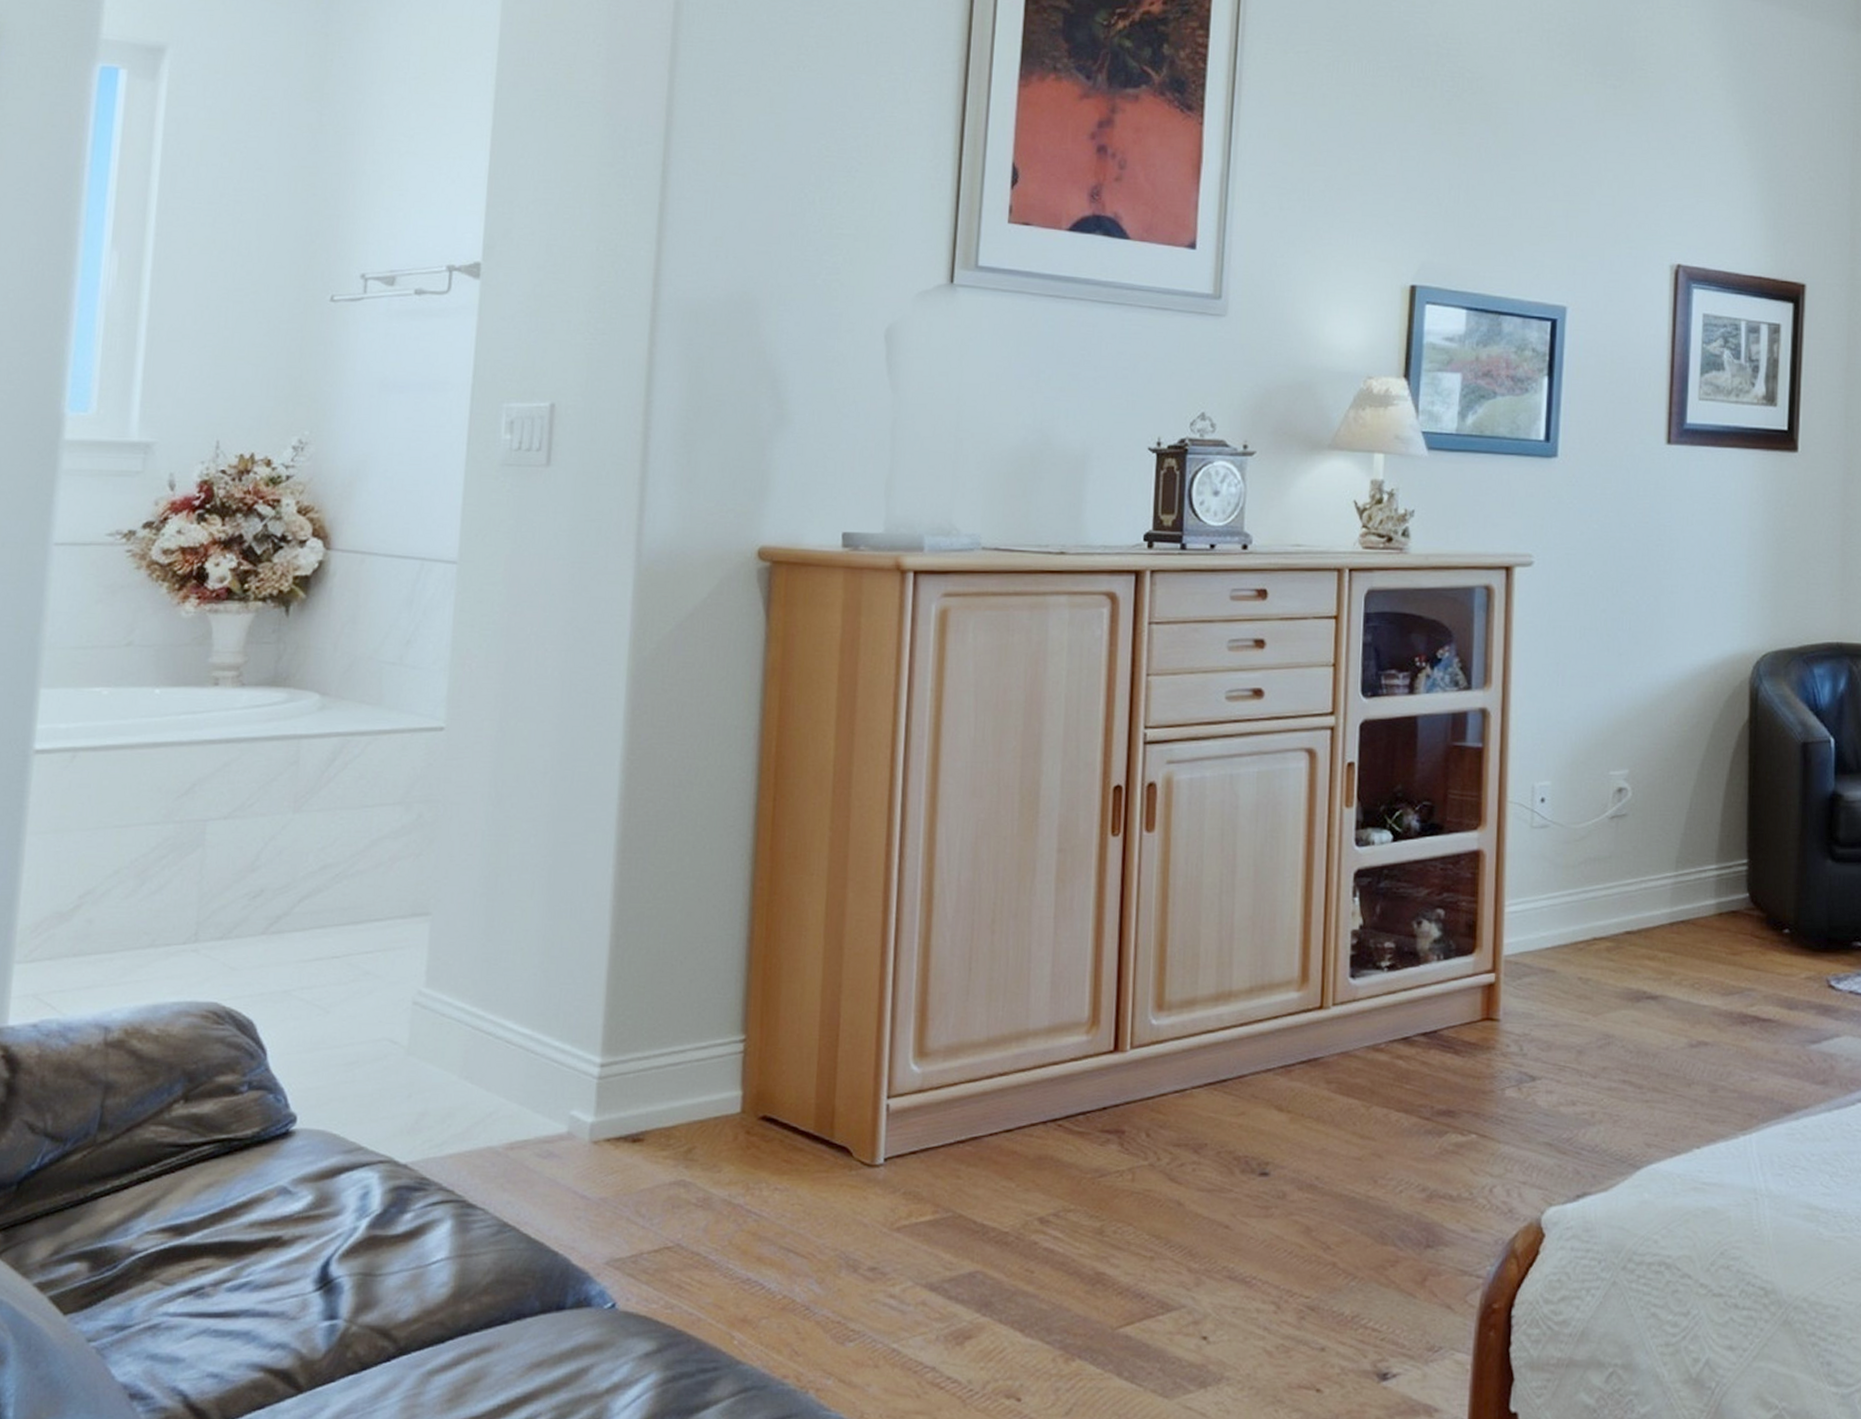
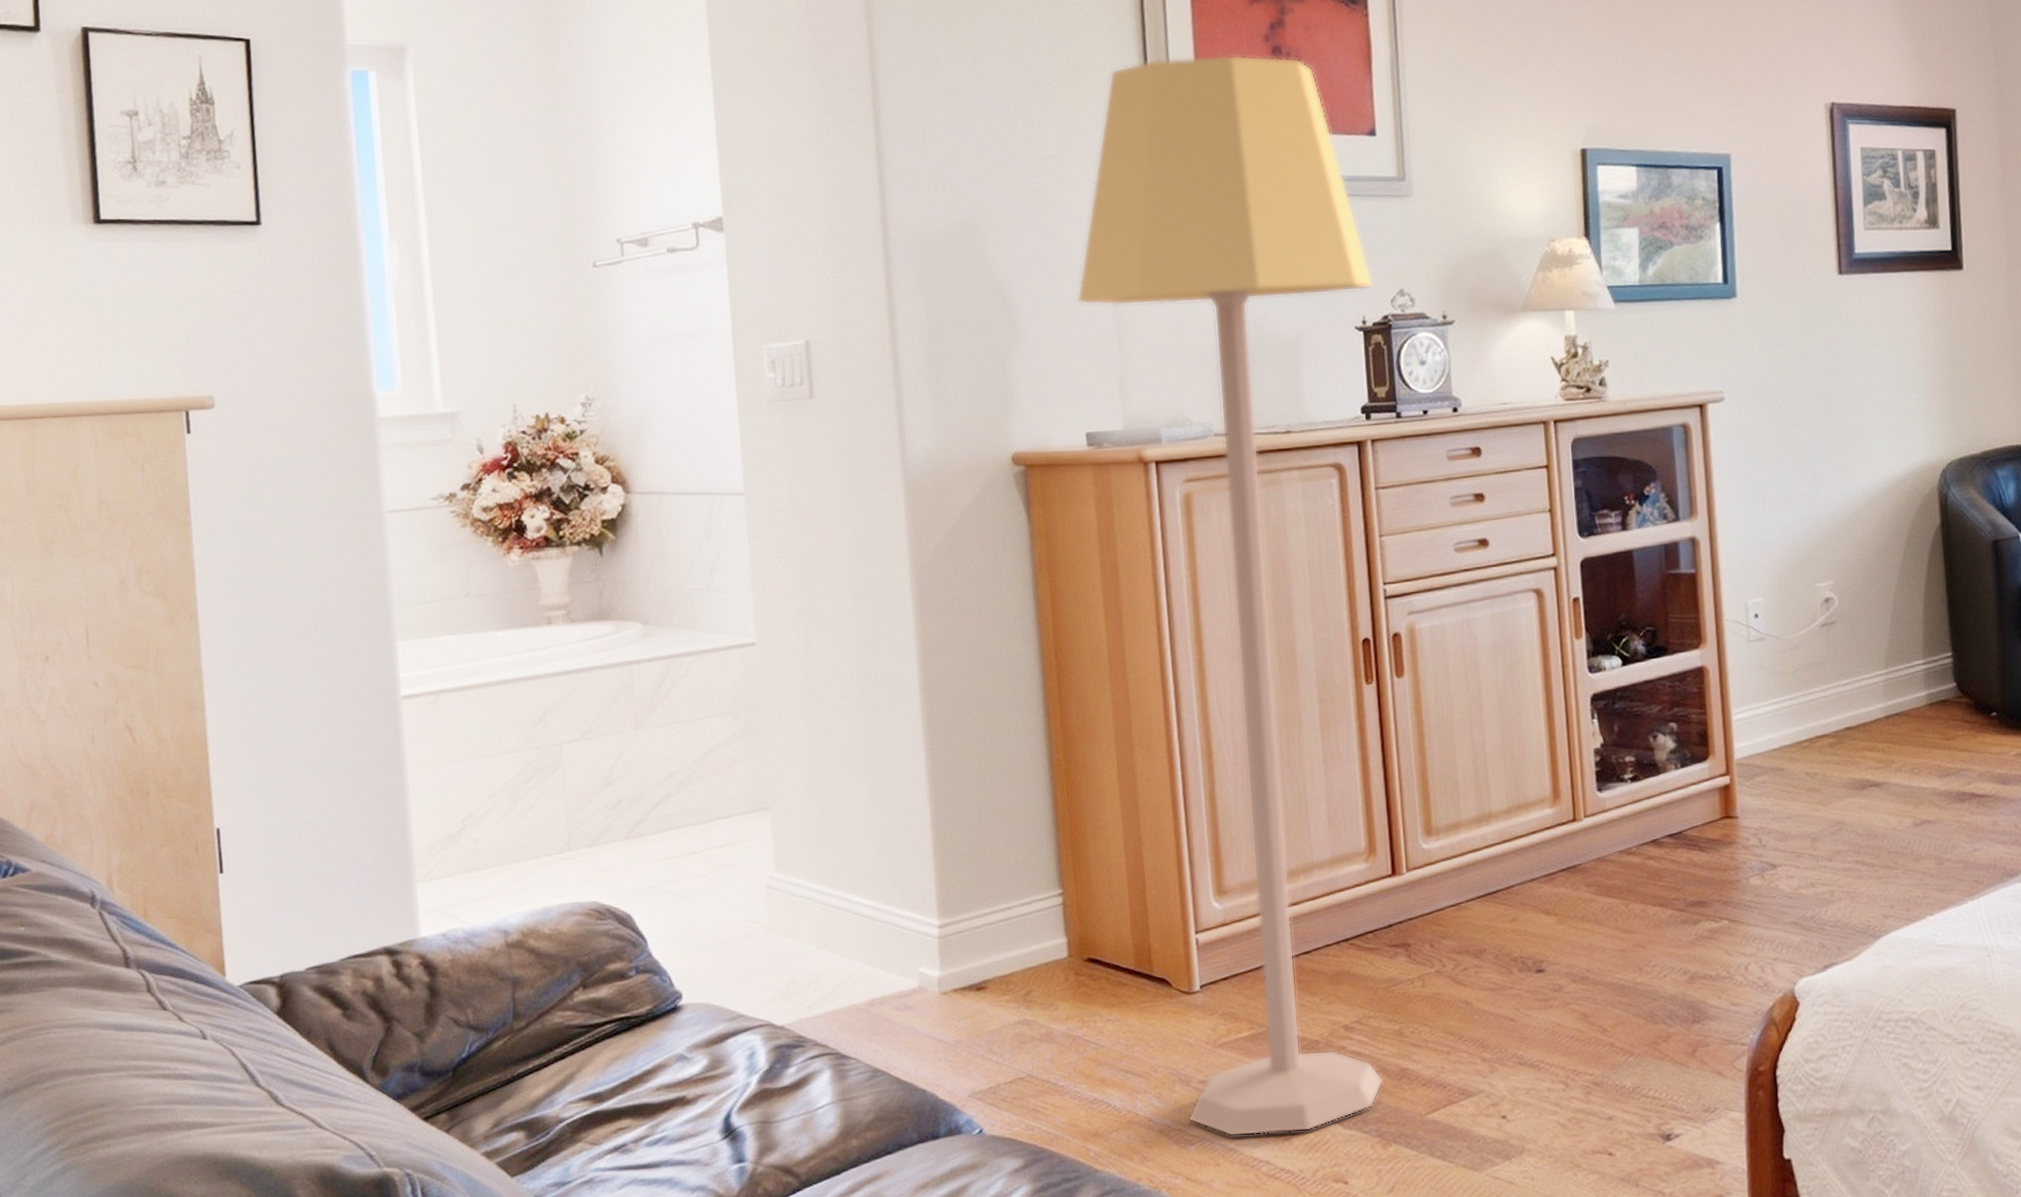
lamp: none [851,146,1175,1336] -> present [1076,55,1384,1137]

